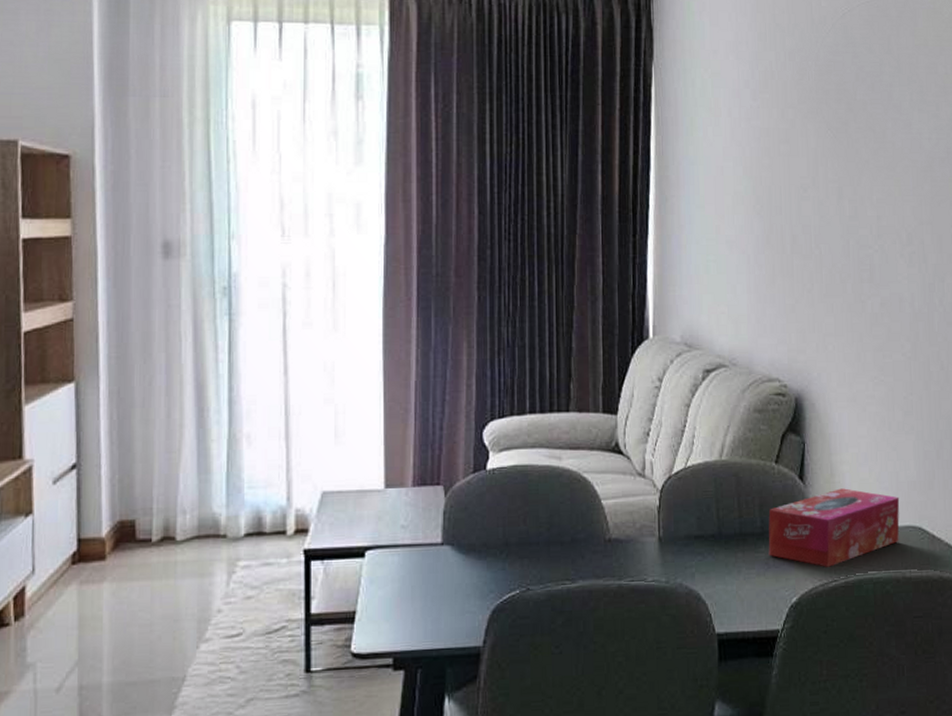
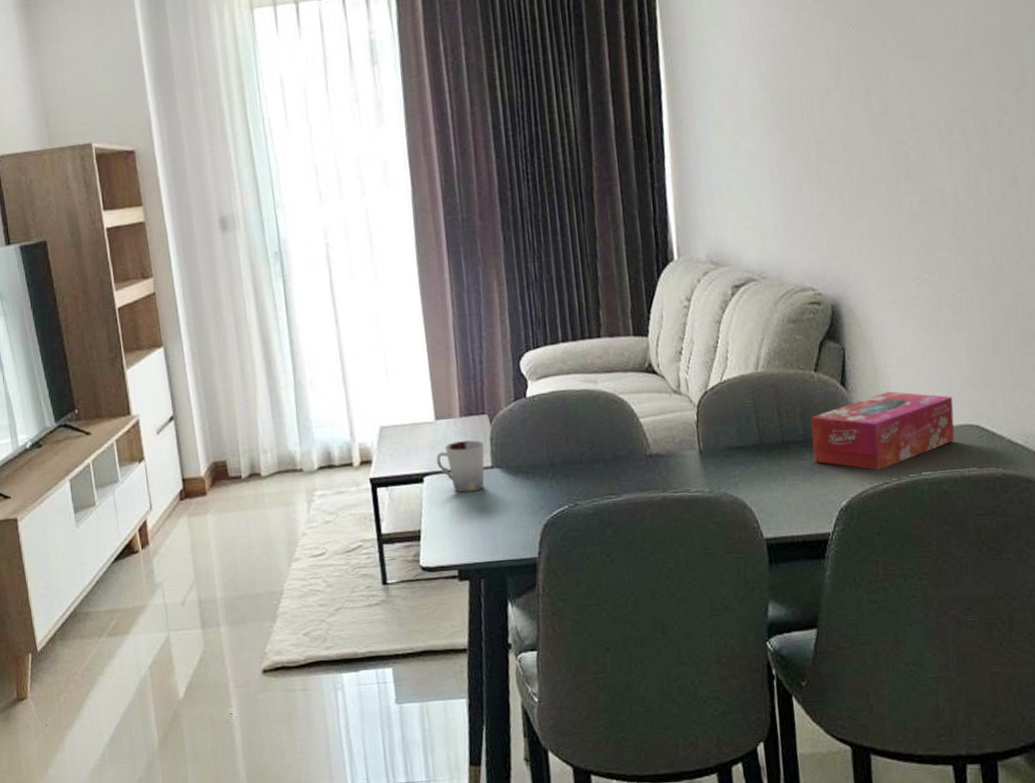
cup: none [382,513,437,571] -> present [436,440,485,493]

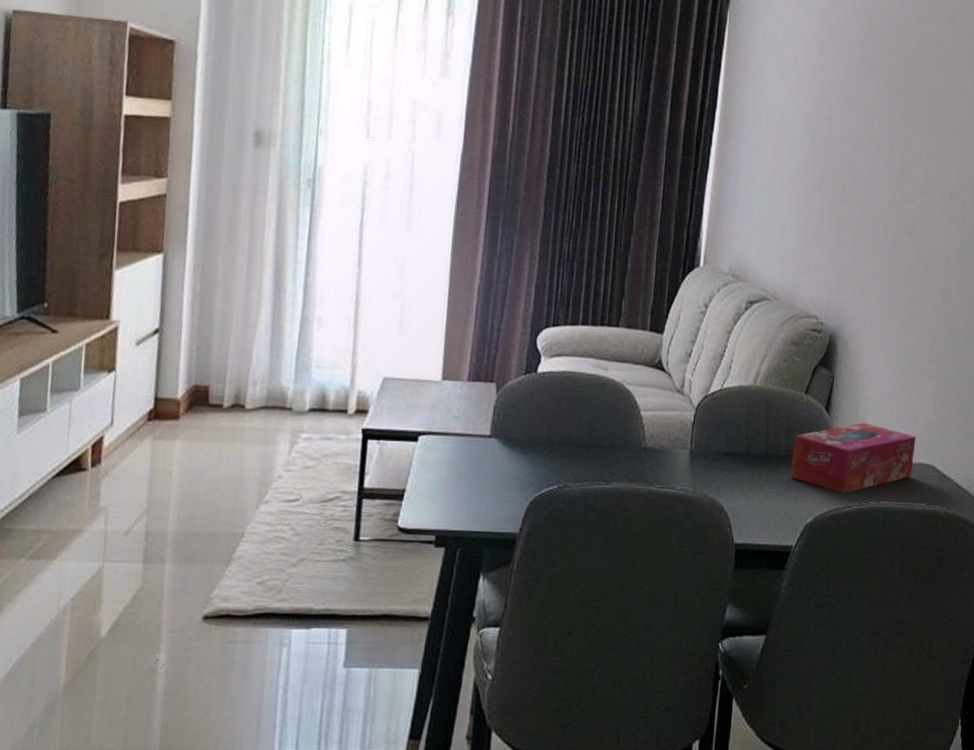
cup: present [436,440,485,493] -> none [435,405,487,458]

